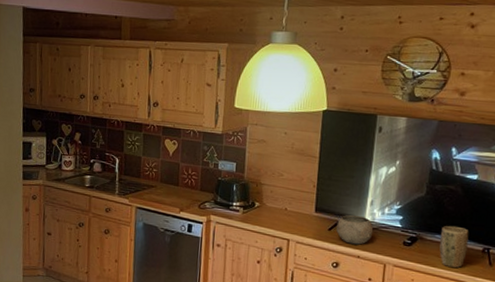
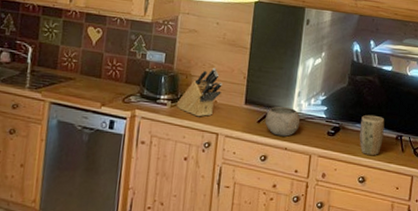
knife block: none [248,177,292,223] -> present [176,68,222,117]

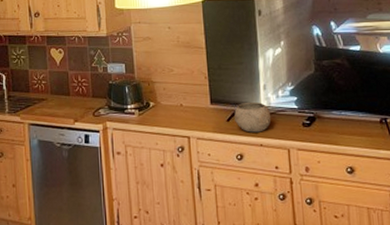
knife block: present [176,68,222,117] -> none [143,72,185,122]
plant pot: present [359,115,385,155] -> none [337,99,366,143]

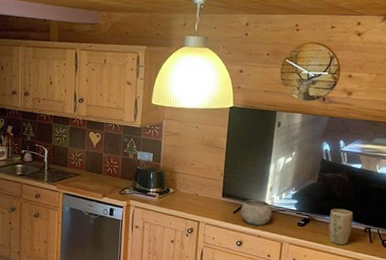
plant pot: none [337,99,366,143] -> present [328,208,354,245]

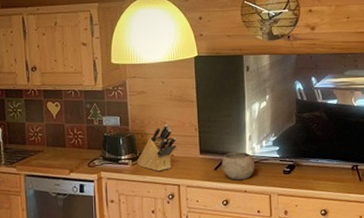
knife block: none [163,166,202,207] -> present [136,124,176,172]
plant pot: present [328,208,354,245] -> none [314,149,339,188]

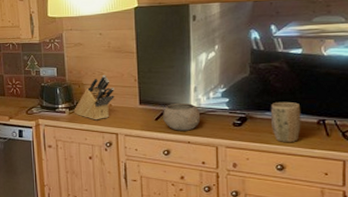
plant pot: none [314,149,339,188] -> present [271,101,301,142]

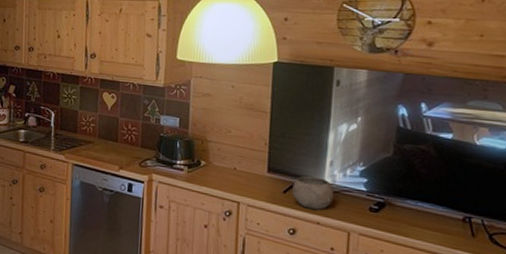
knife block: present [74,75,115,120] -> none [193,133,241,184]
plant pot: present [271,101,301,142] -> none [412,190,446,238]

